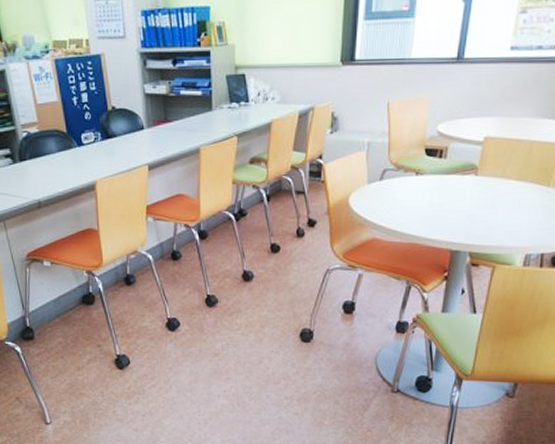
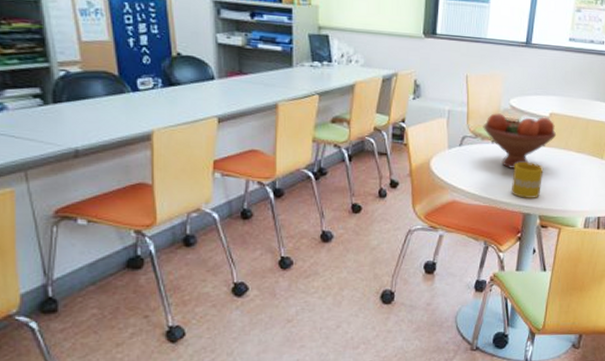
fruit bowl: none [406,142,493,202] -> present [483,113,557,168]
mug: none [437,195,476,234] -> present [511,162,544,198]

